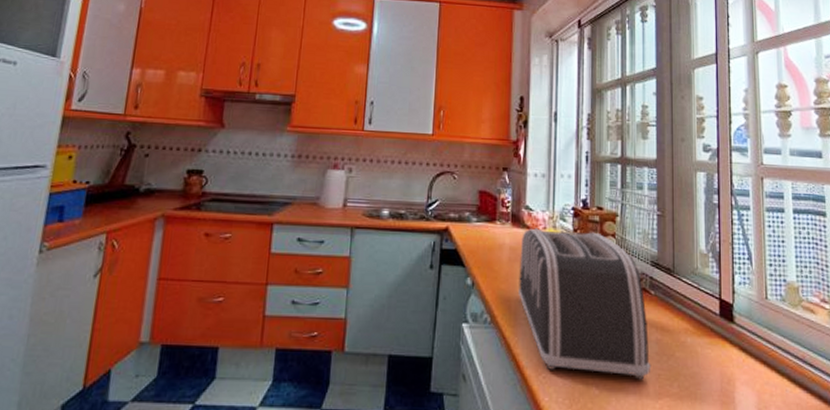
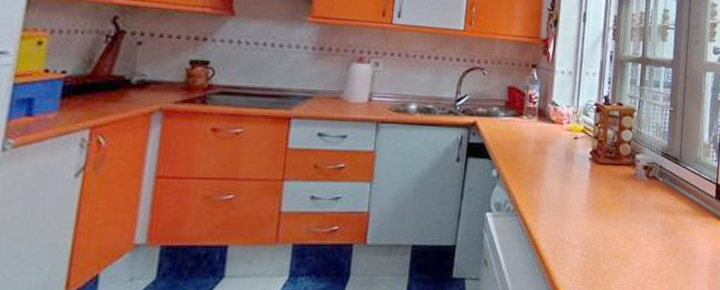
toaster: present [519,228,651,380] -> none [541,122,655,256]

